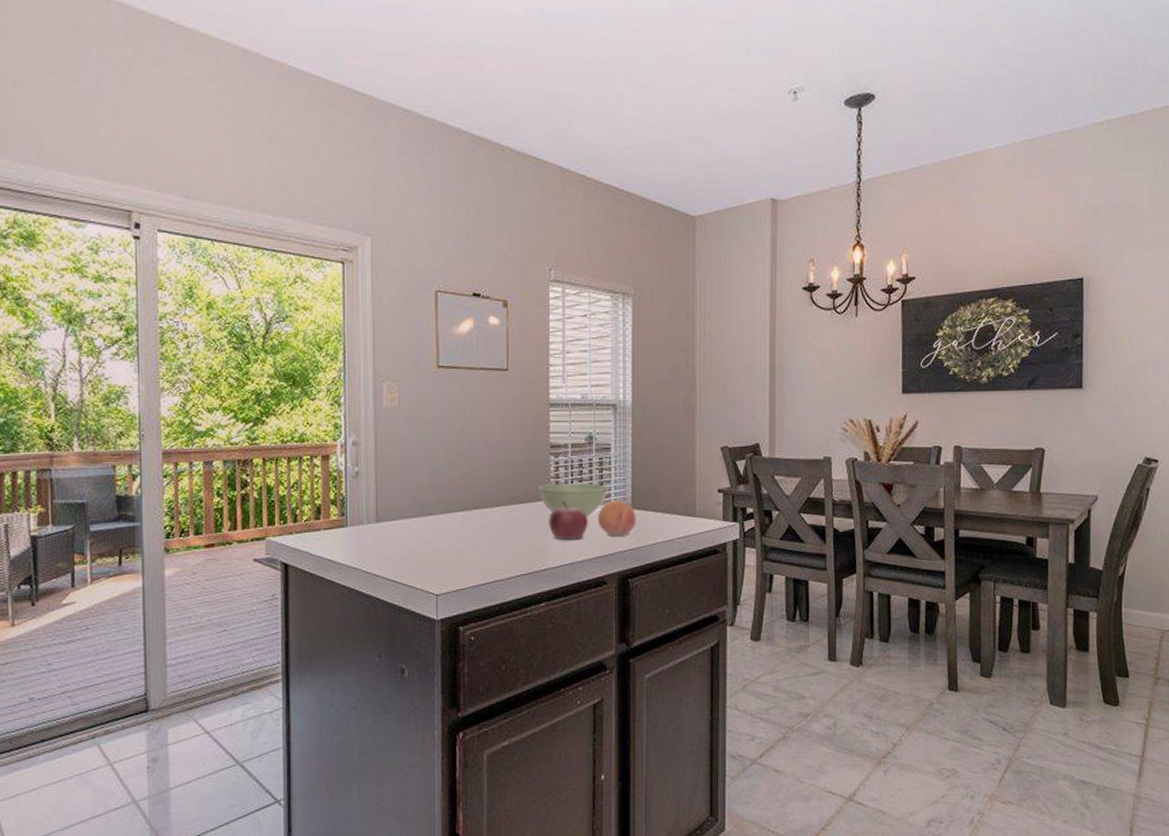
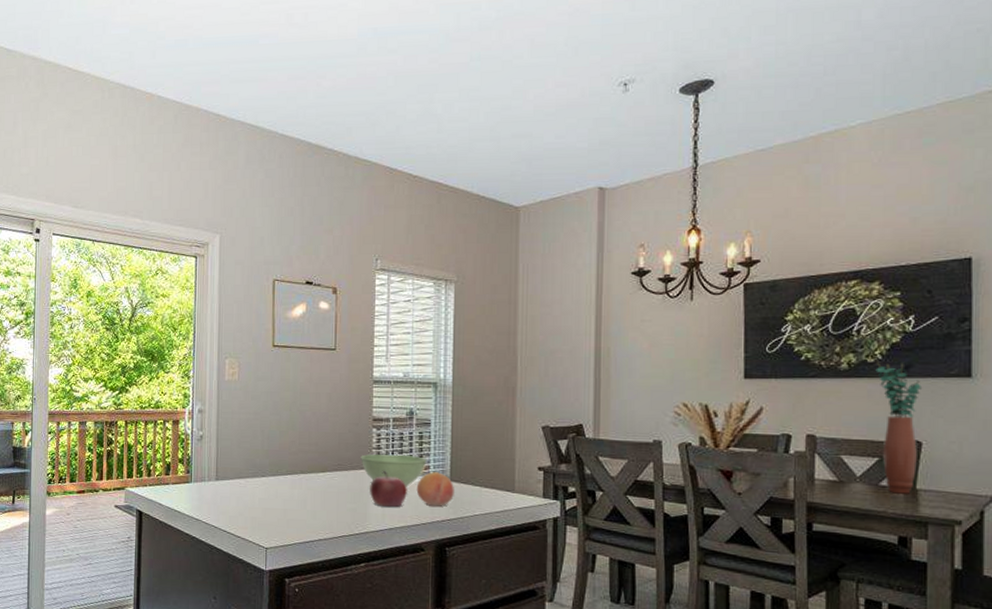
vase: none [1009,375,1045,498] -> present [875,361,921,494]

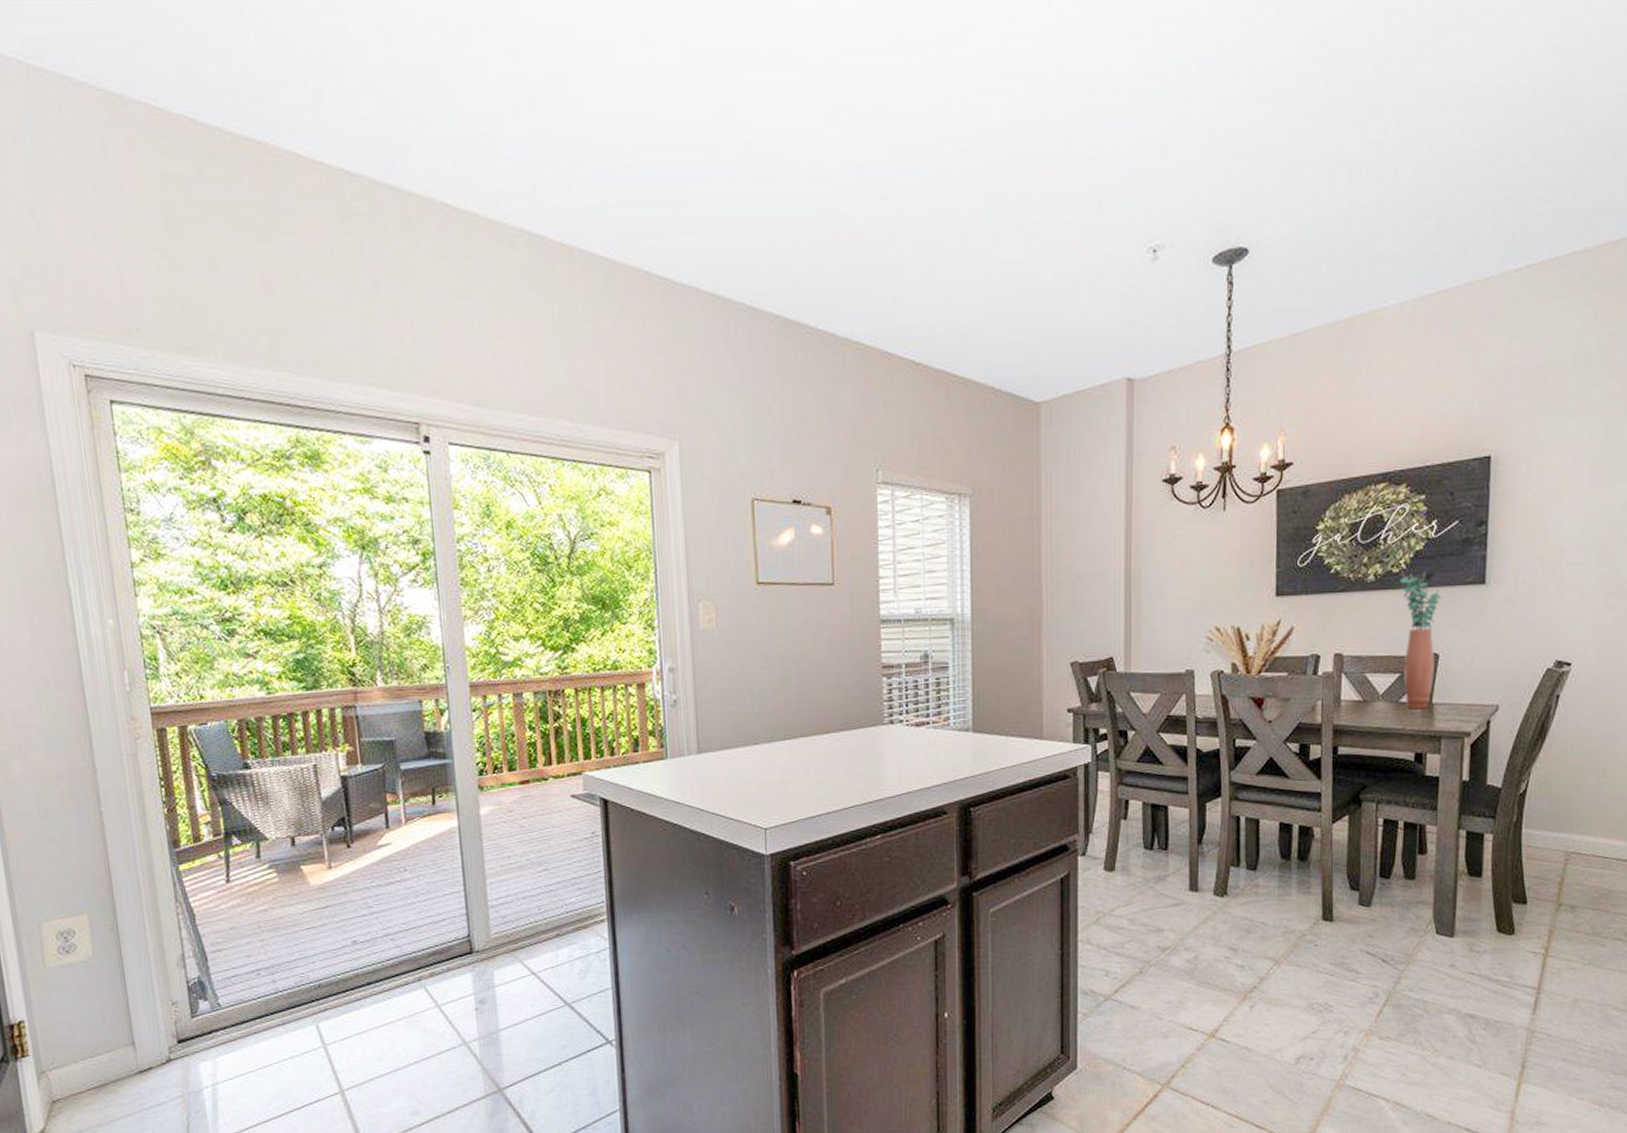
bowl: present [360,454,427,487] -> none [870,705,946,743]
fruit: present [370,470,407,508] -> none [883,725,925,769]
fruit: present [416,472,454,506] -> none [935,723,977,762]

